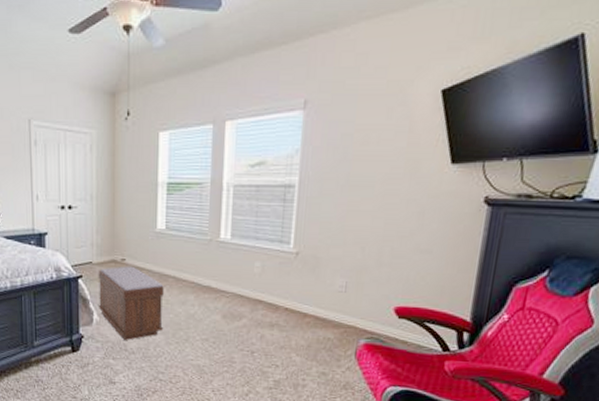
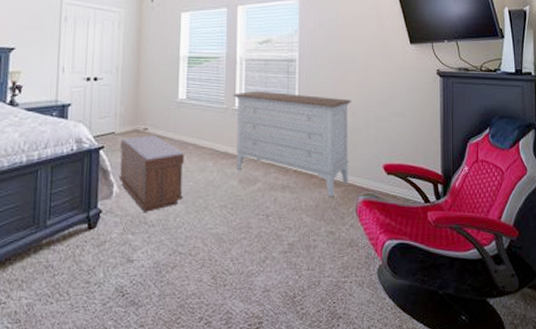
dresser: none [217,221,362,339] -> present [233,90,351,198]

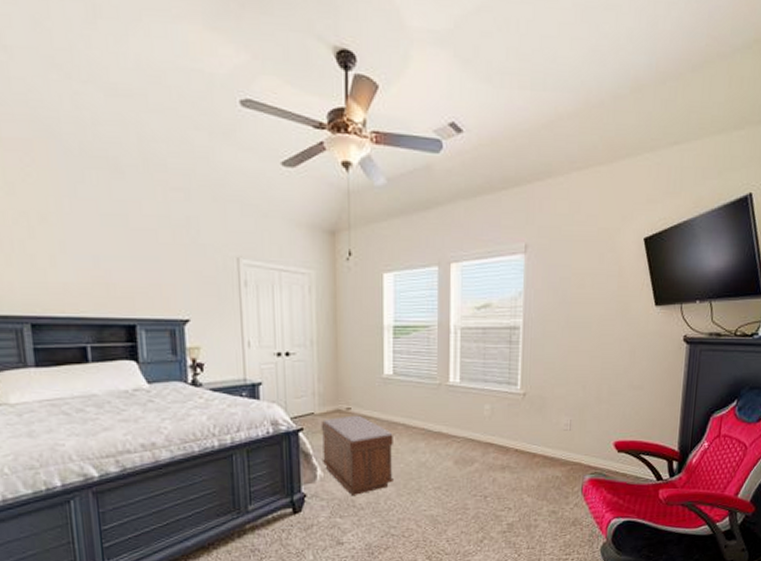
dresser: present [233,90,351,198] -> none [446,363,582,477]

